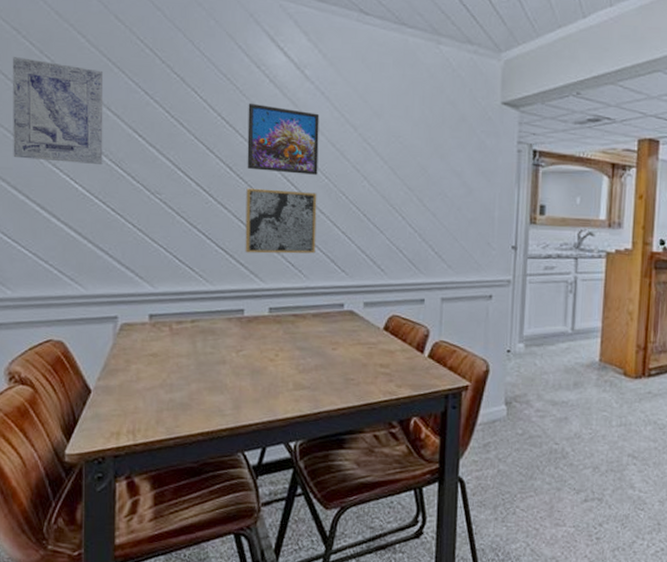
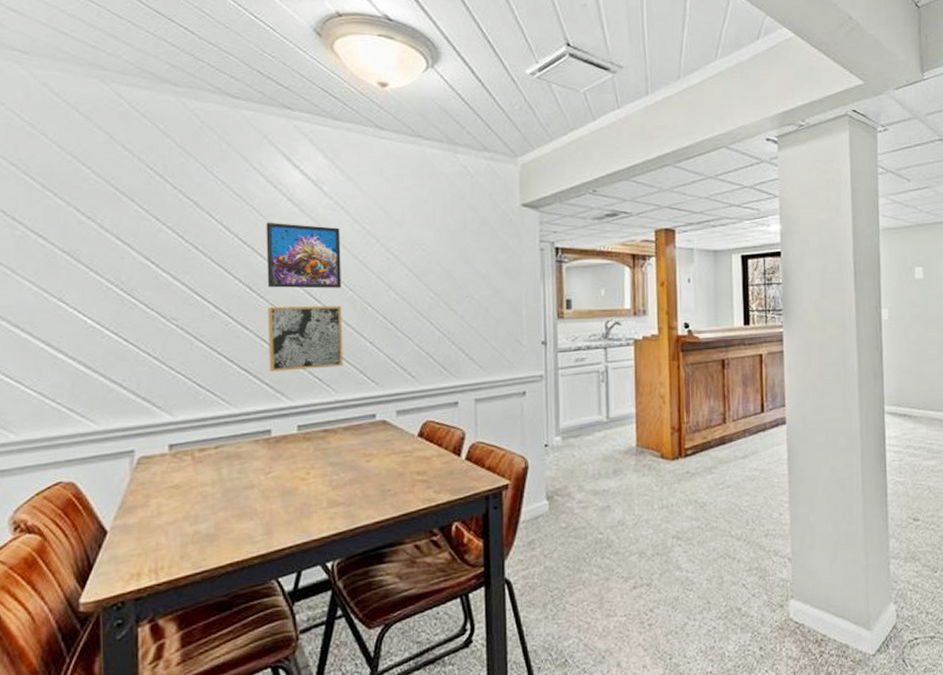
wall art: present [13,57,104,164] -> none [12,193,113,296]

